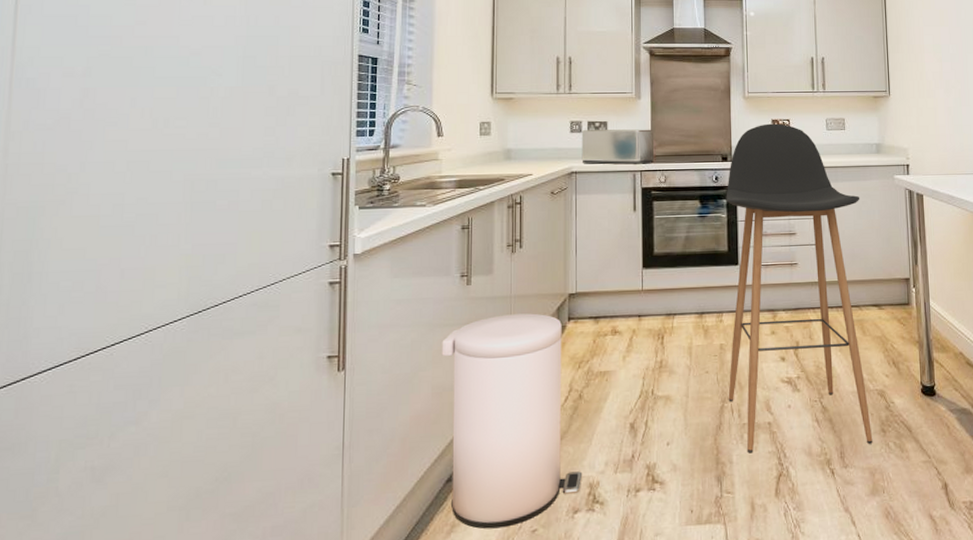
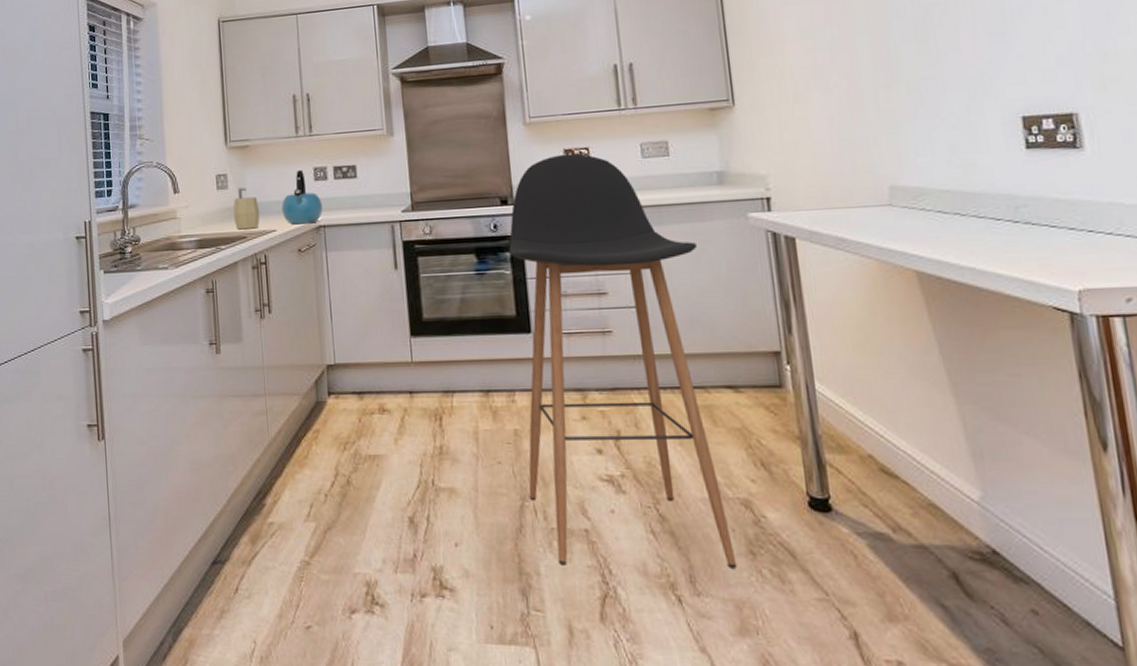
pedal bin: present [441,313,583,529] -> none [195,386,358,620]
soap dispenser: none [493,134,519,173] -> present [233,187,260,230]
kettle: none [539,122,575,170] -> present [281,169,323,225]
toaster: present [581,129,654,165] -> none [327,171,415,216]

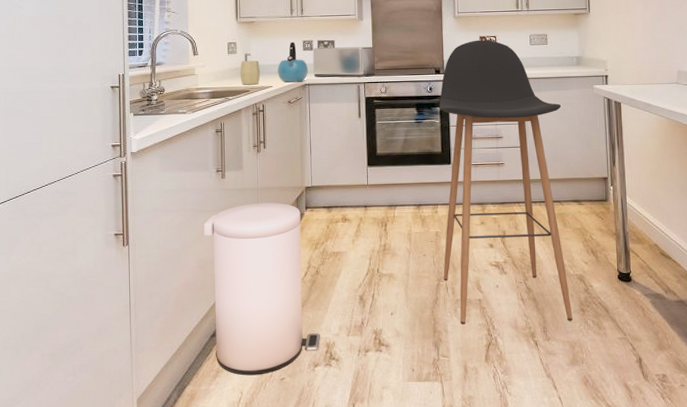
pedal bin: none [195,386,358,620] -> present [203,202,321,376]
toaster: none [327,171,415,216] -> present [312,46,375,78]

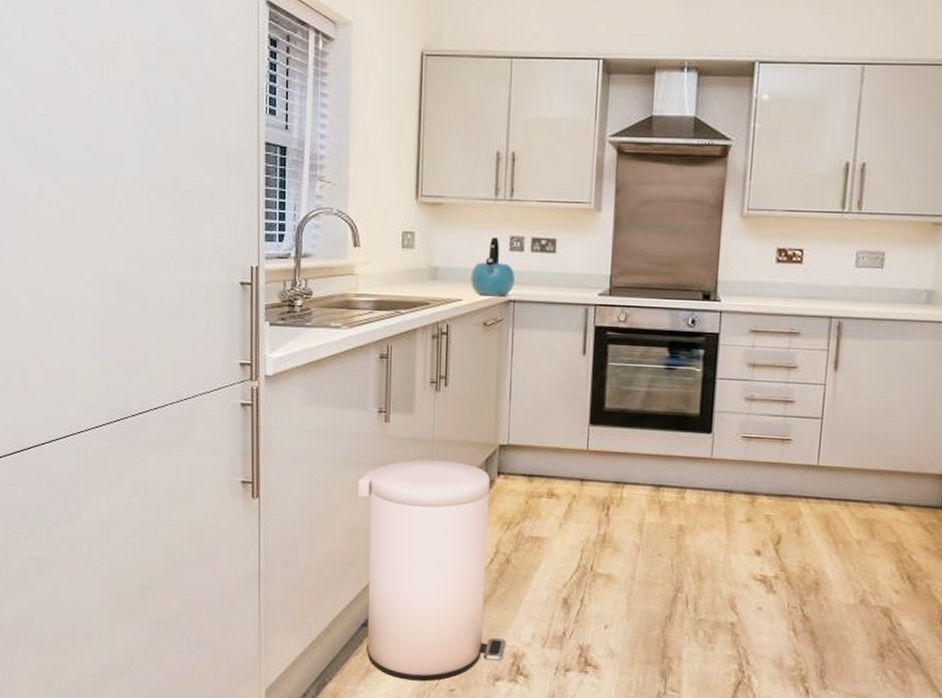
soap dispenser: present [240,52,261,85] -> none [417,248,447,296]
toaster: present [312,46,375,78] -> none [522,248,615,297]
bar stool: present [439,40,573,325] -> none [683,253,893,668]

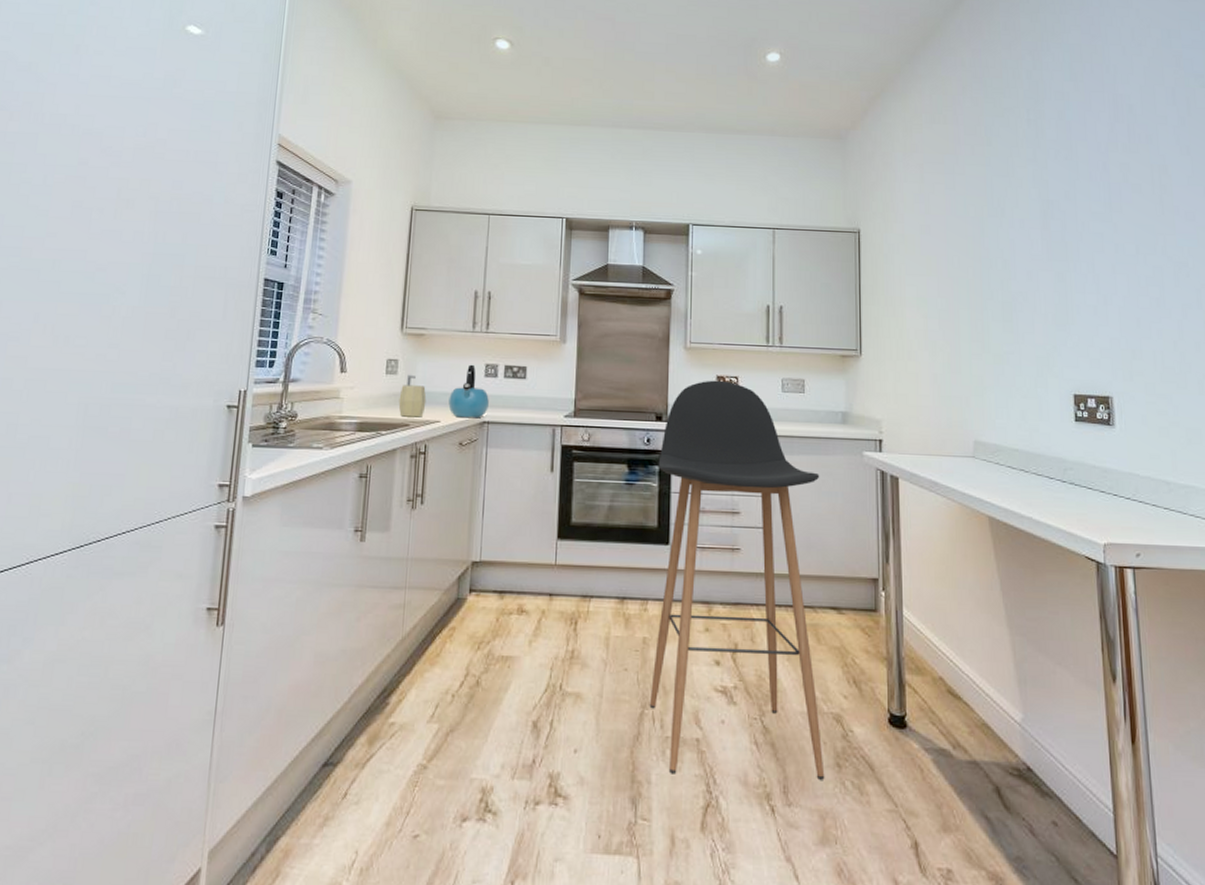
pedal bin: present [357,459,507,682] -> none [326,579,475,828]
soap dispenser: none [417,248,447,296] -> present [398,374,427,418]
bar stool: none [683,253,893,668] -> present [649,380,825,780]

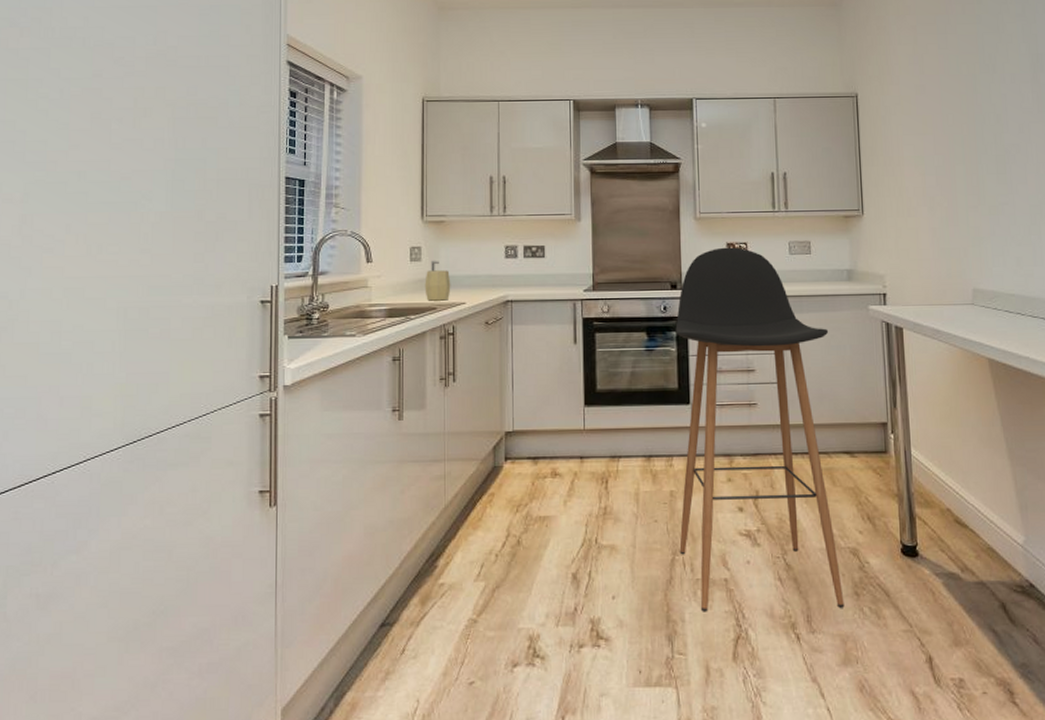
kettle: present [448,364,489,419] -> none [472,247,511,298]

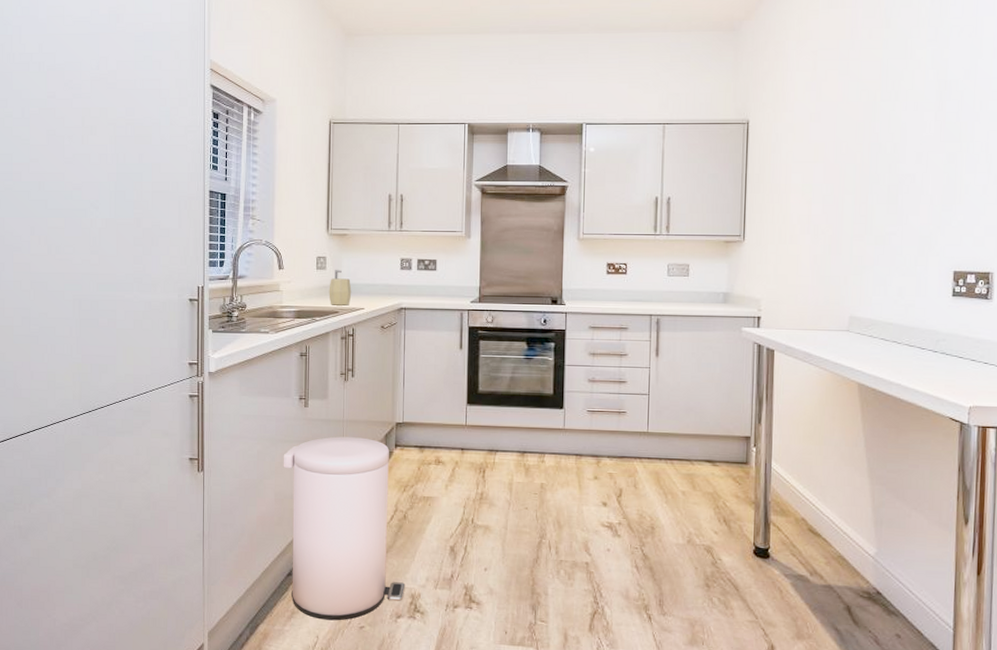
pedal bin: none [374,452,522,679] -> present [283,436,406,621]
bar stool: present [675,247,845,612] -> none [546,267,701,596]

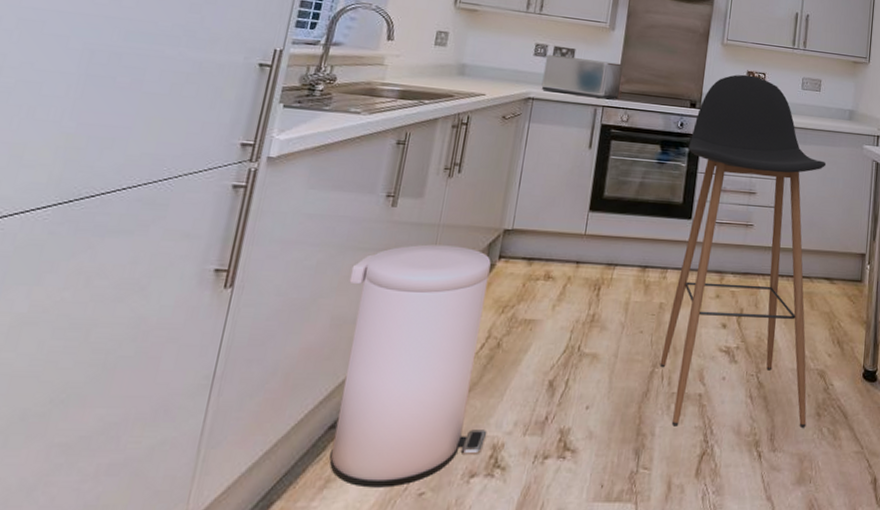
soap dispenser: present [329,269,352,306] -> none [444,47,474,90]
toaster: none [411,268,482,303] -> present [541,55,623,100]
bar stool: none [546,267,701,596] -> present [660,74,827,428]

